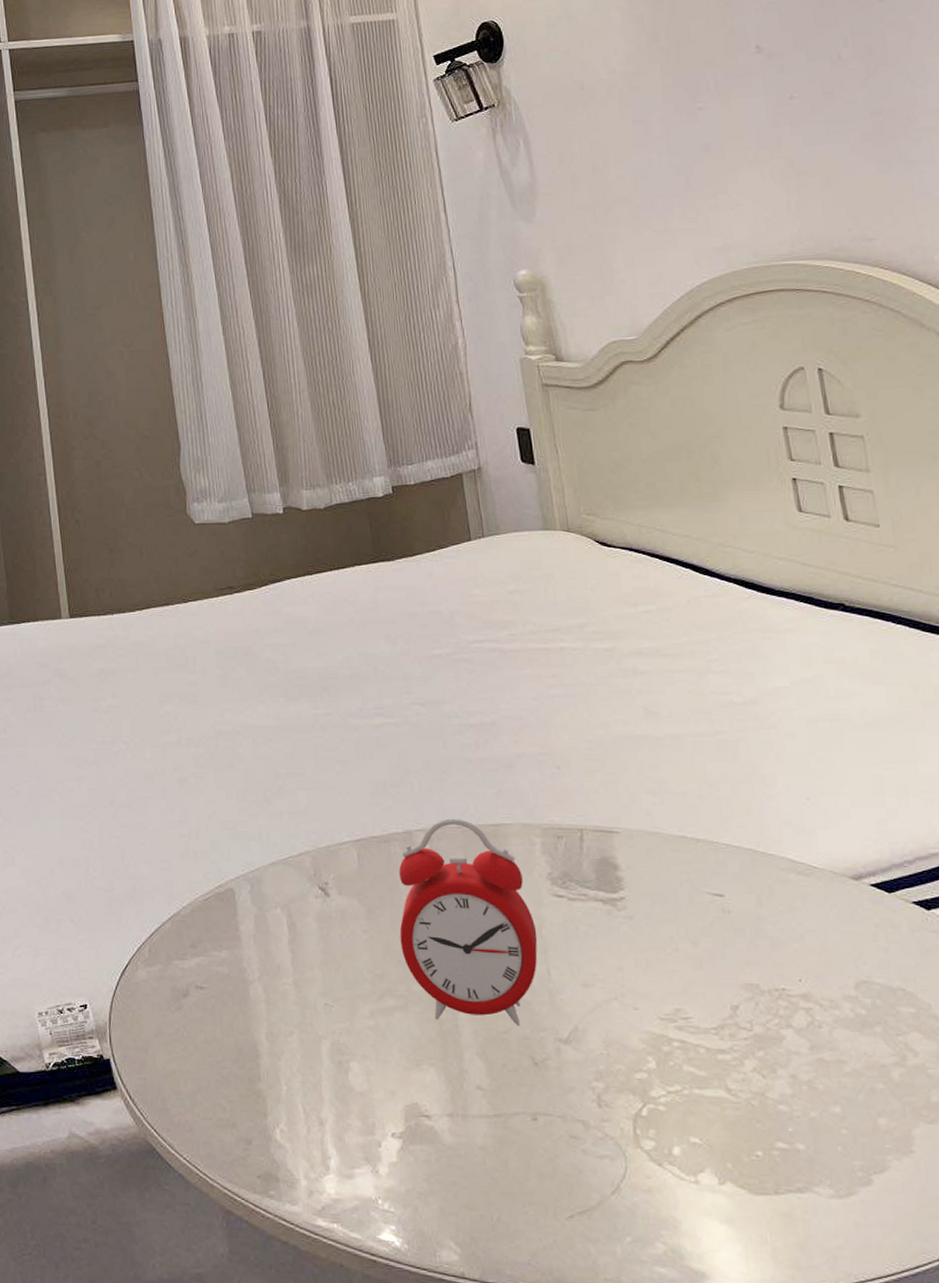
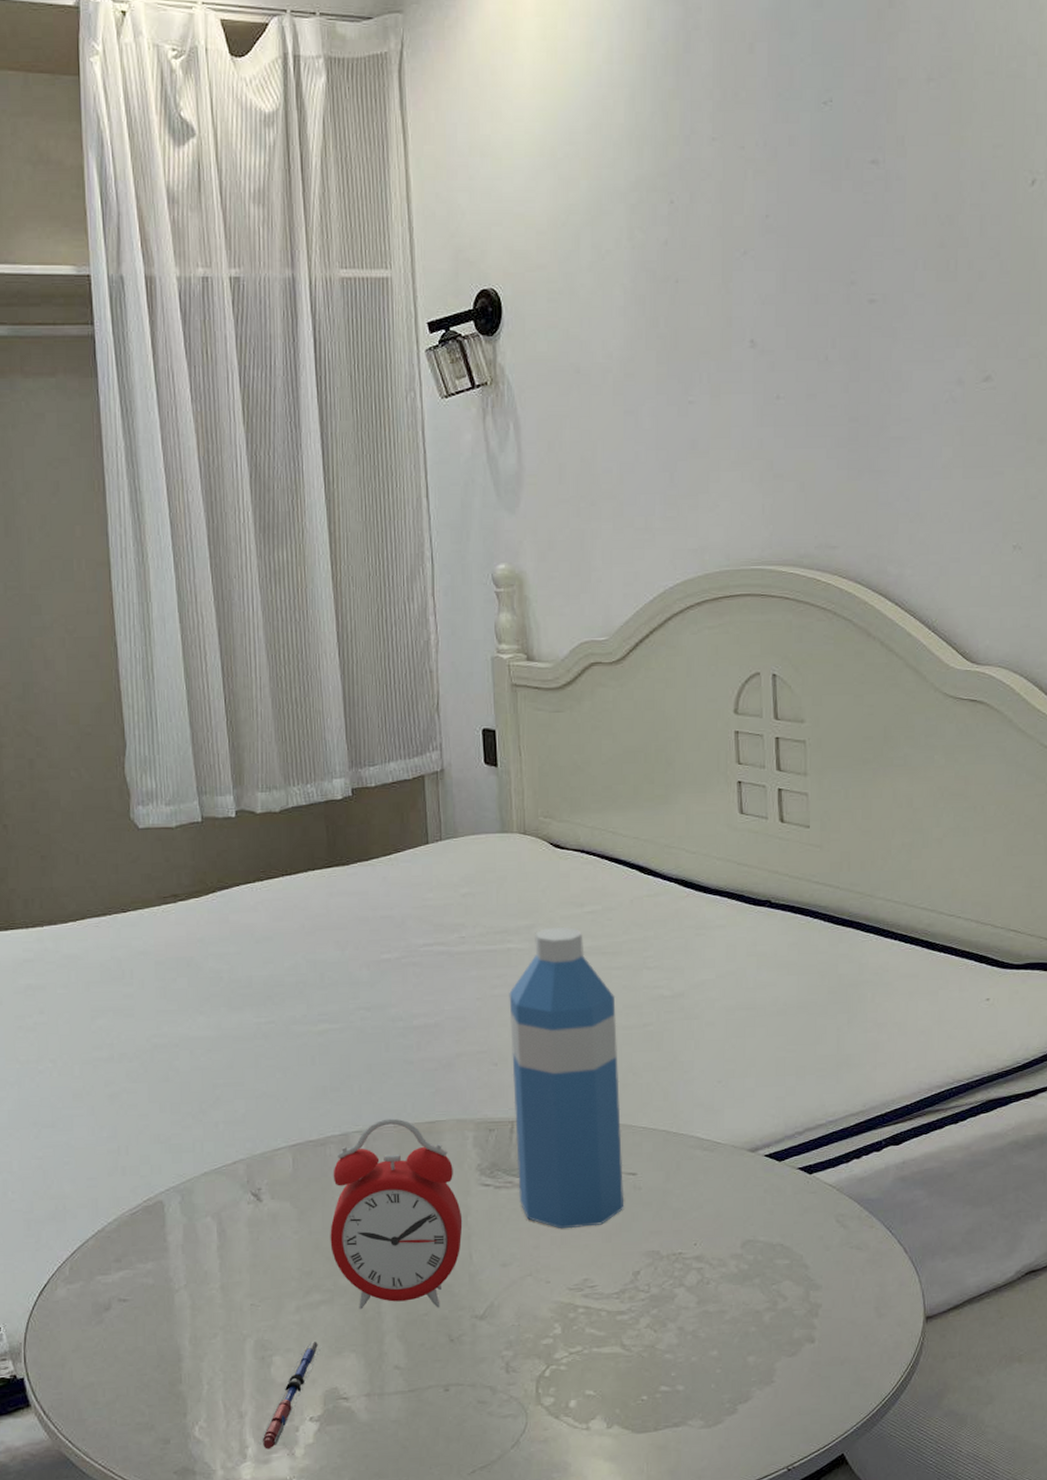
pen: none [340,1049,399,1163] -> present [258,1340,322,1449]
water bottle: none [566,626,714,951] -> present [509,926,624,1229]

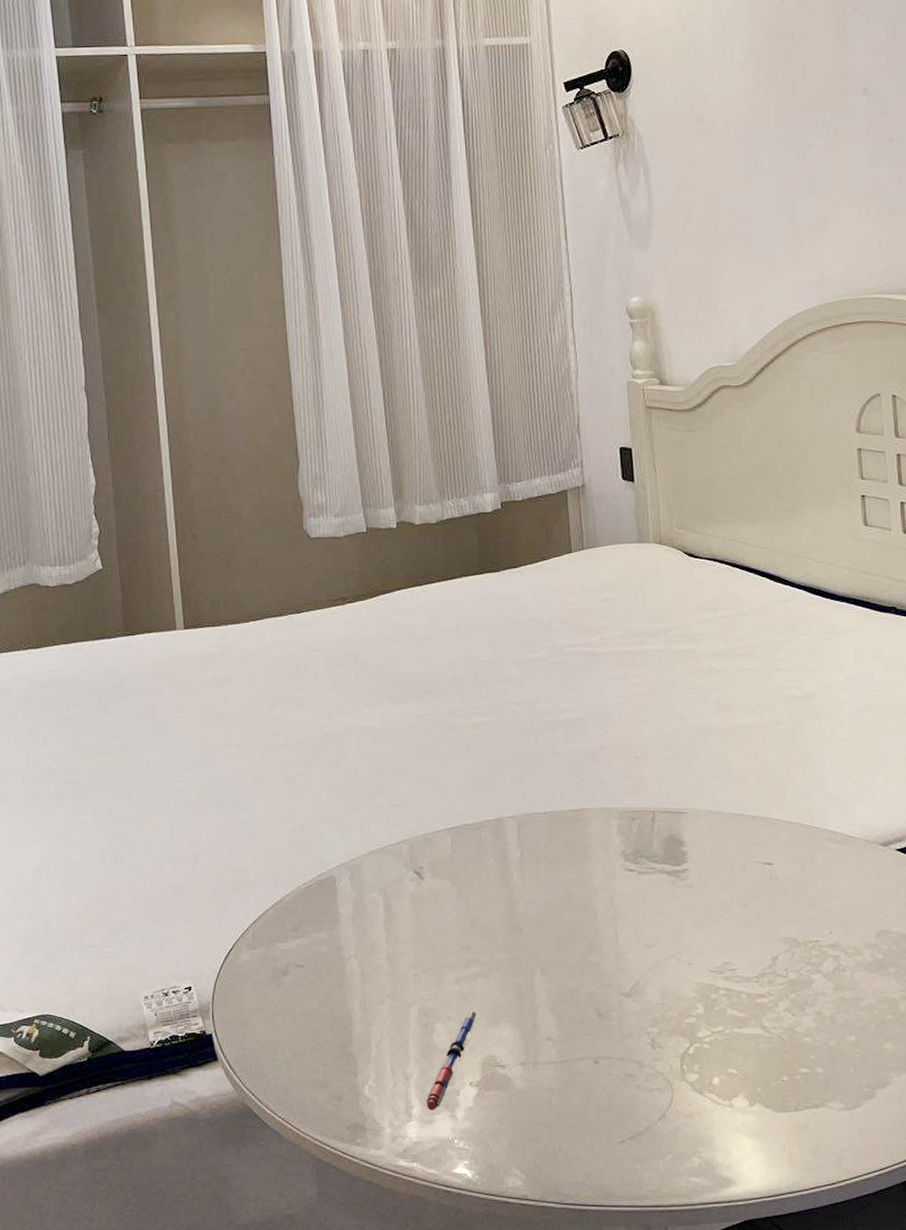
alarm clock: present [330,1118,463,1310] -> none [486,805,609,985]
water bottle: present [509,926,624,1229] -> none [648,630,762,914]

